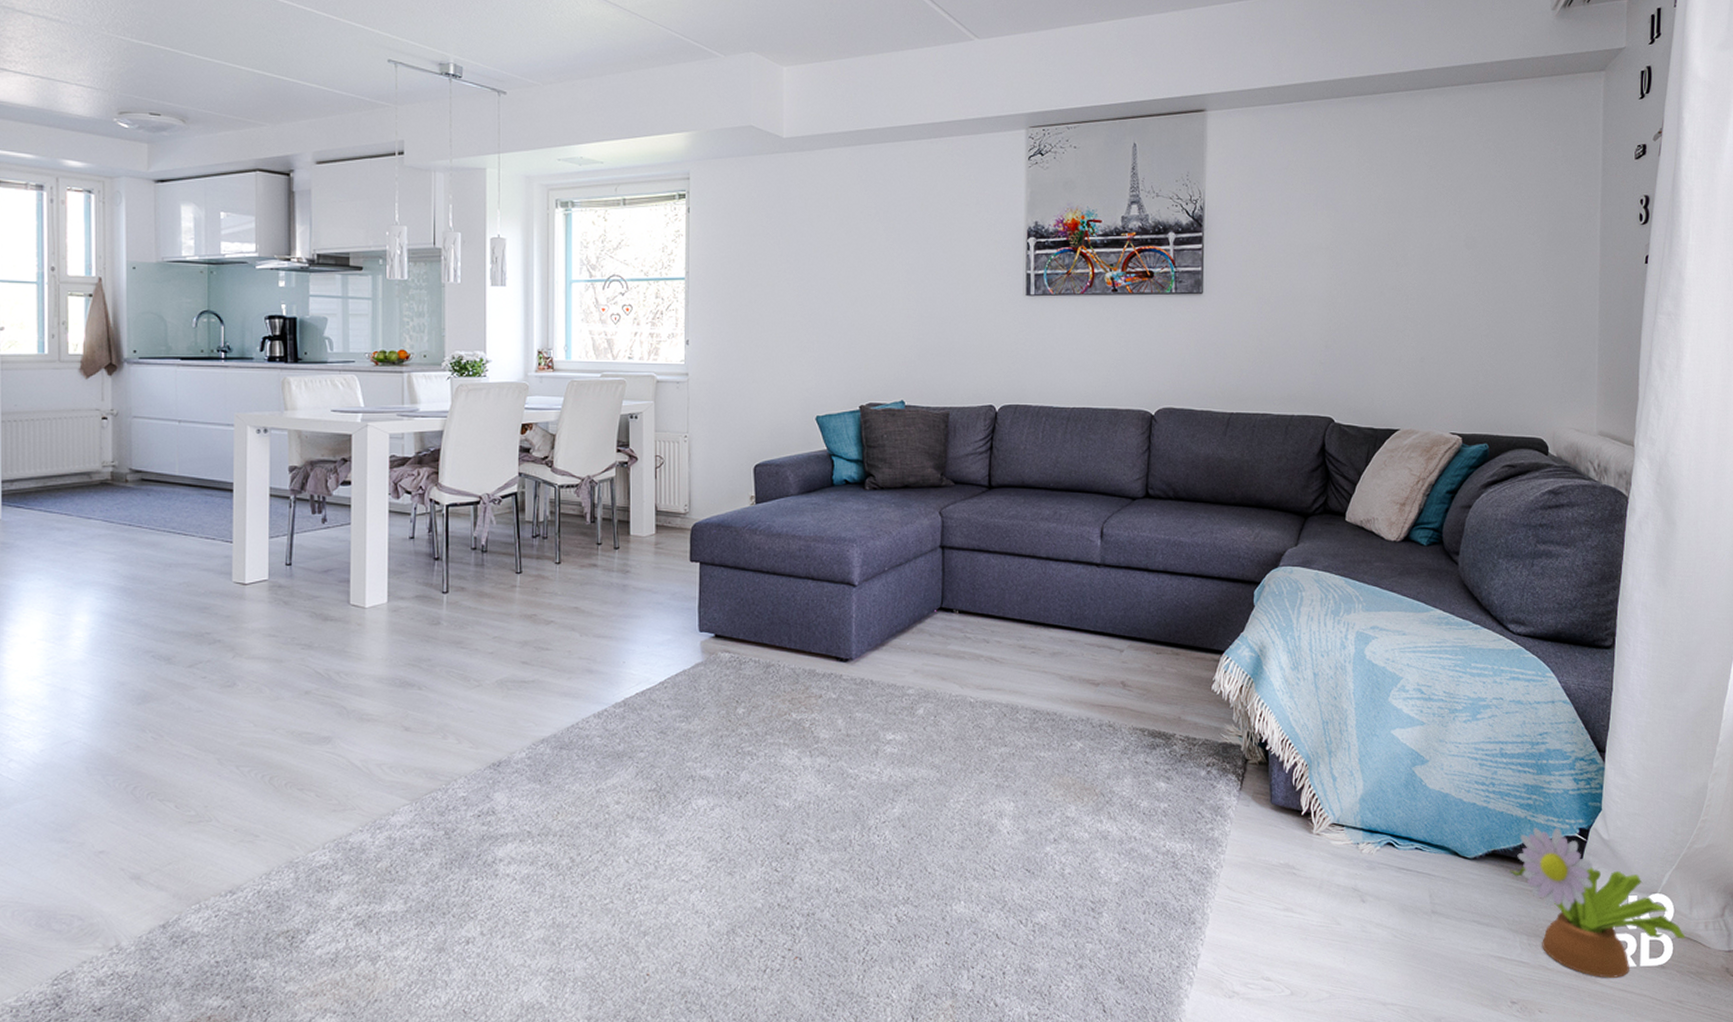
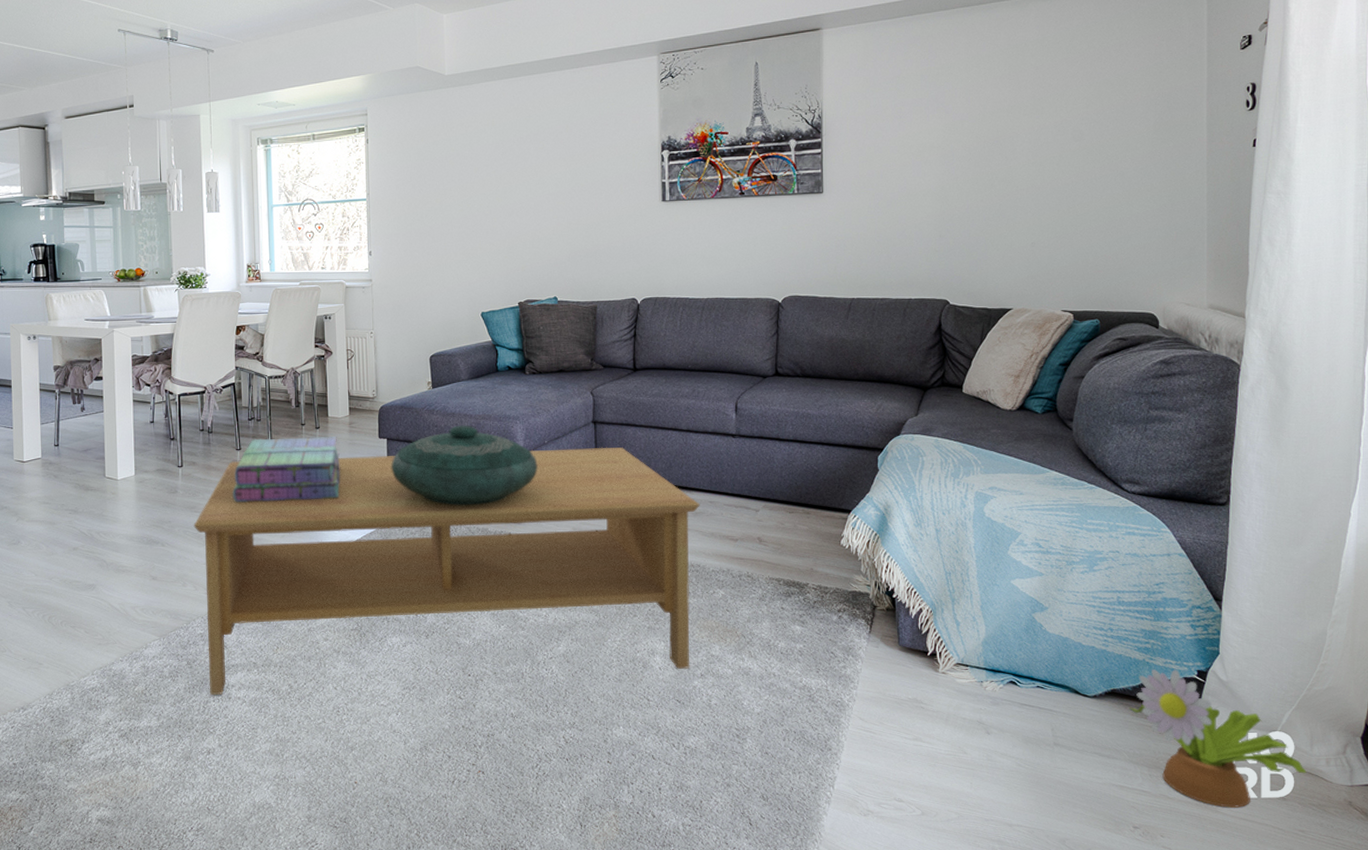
coffee table: none [459,576,1059,871] -> present [193,447,700,695]
stack of books: none [509,559,642,637] -> present [233,437,340,503]
decorative bowl: none [703,548,876,642] -> present [391,425,538,505]

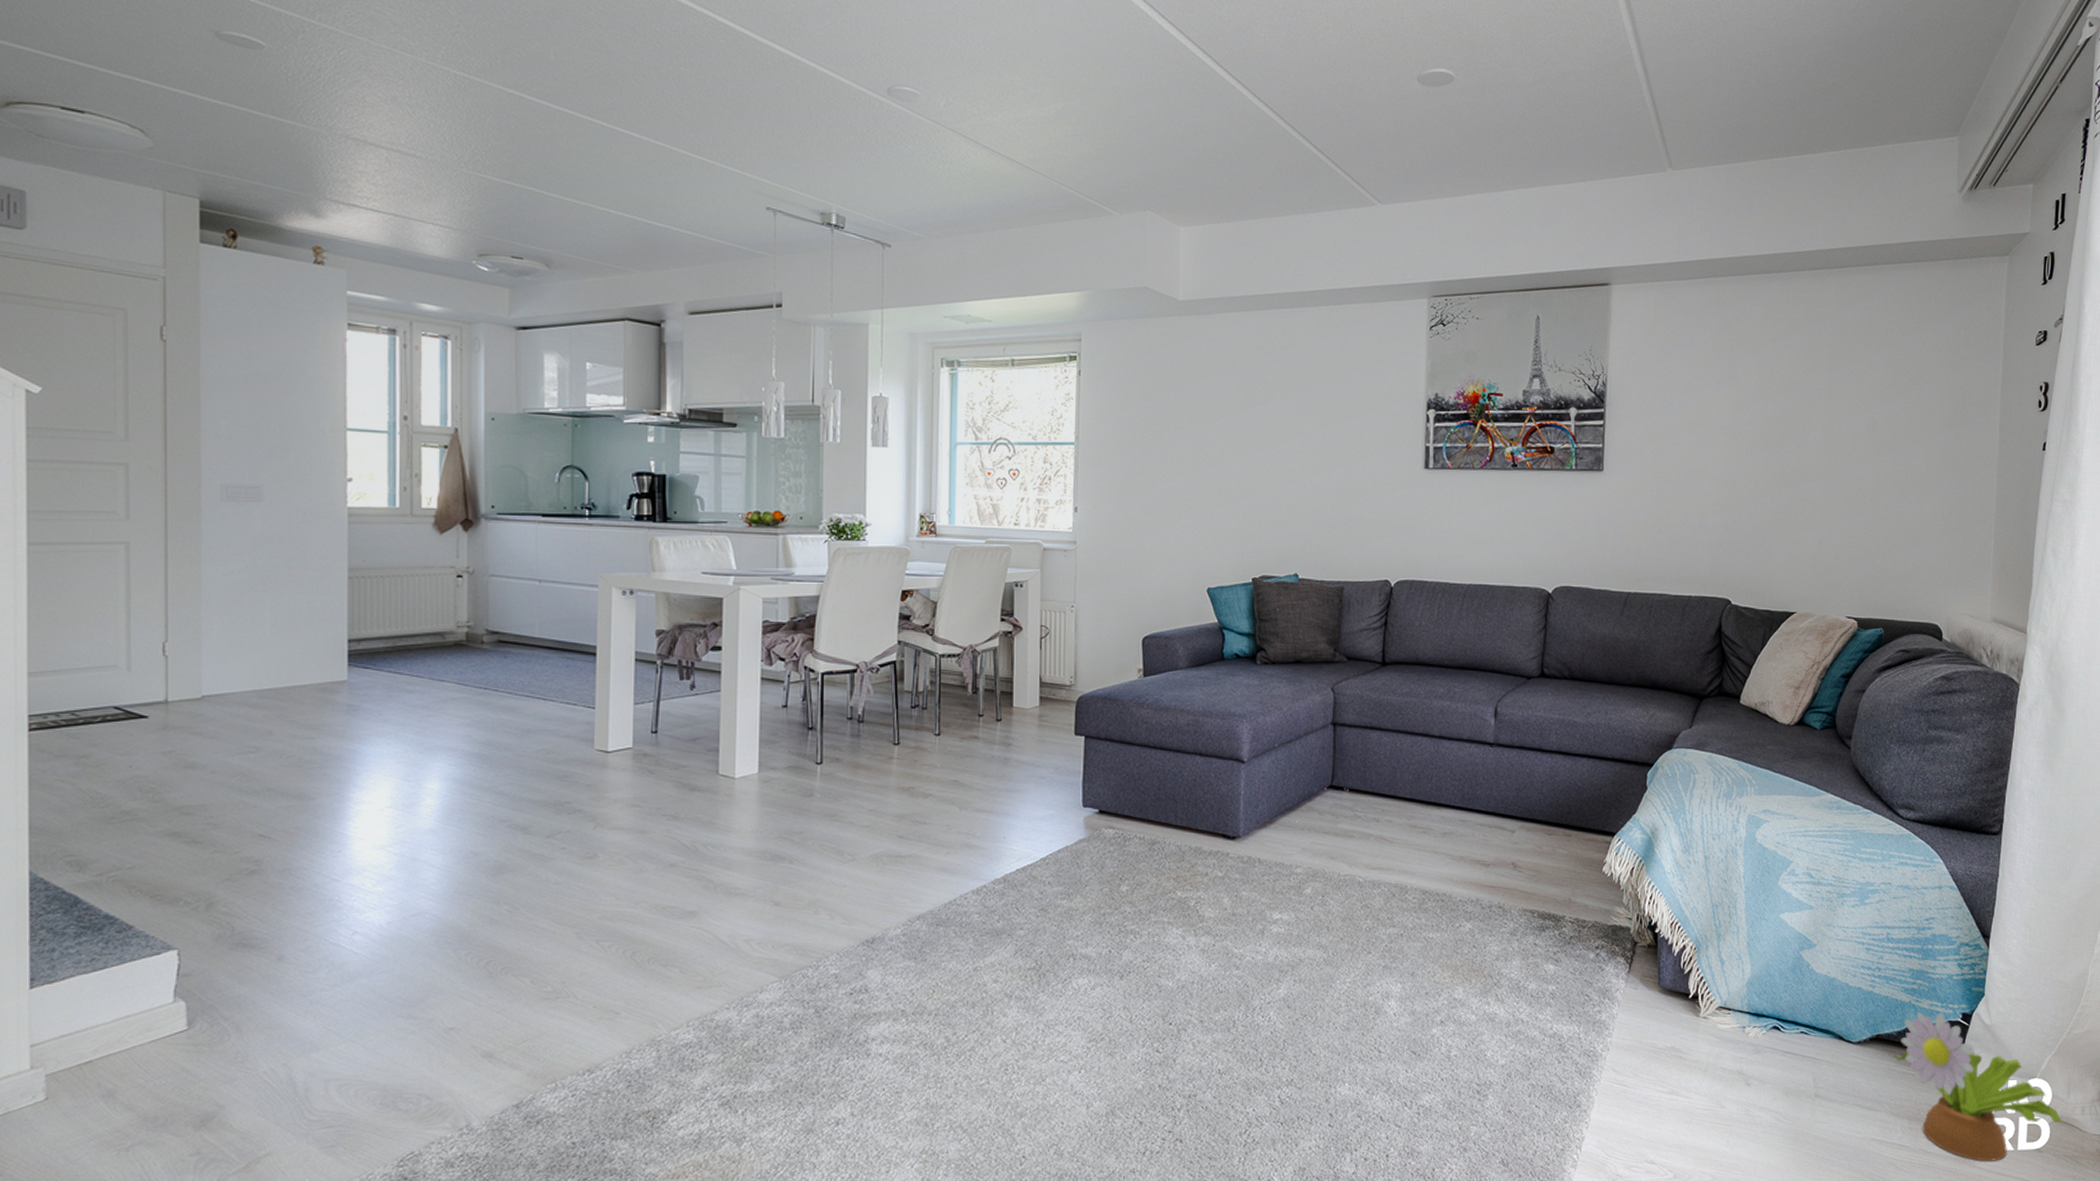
coffee table: present [193,447,700,695] -> none [832,753,1450,1051]
stack of books: present [233,437,340,503] -> none [886,731,1025,811]
decorative bowl: present [391,425,538,505] -> none [1088,722,1265,819]

